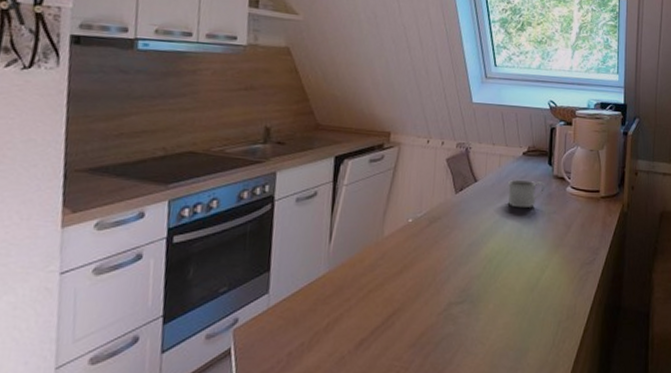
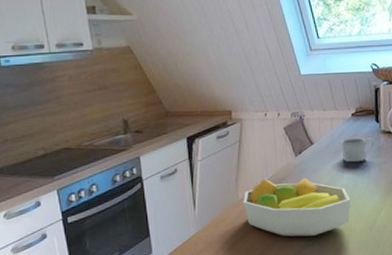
fruit bowl: none [388,216,513,292] -> present [243,177,351,237]

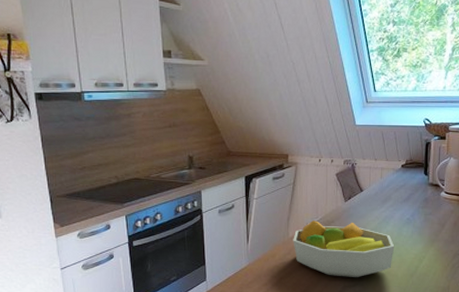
mug: present [341,137,374,163] -> none [389,188,421,212]

